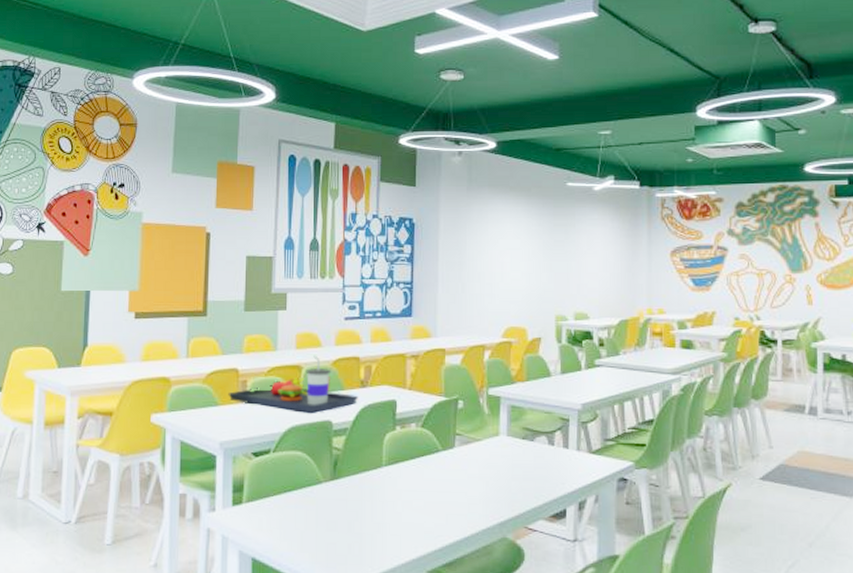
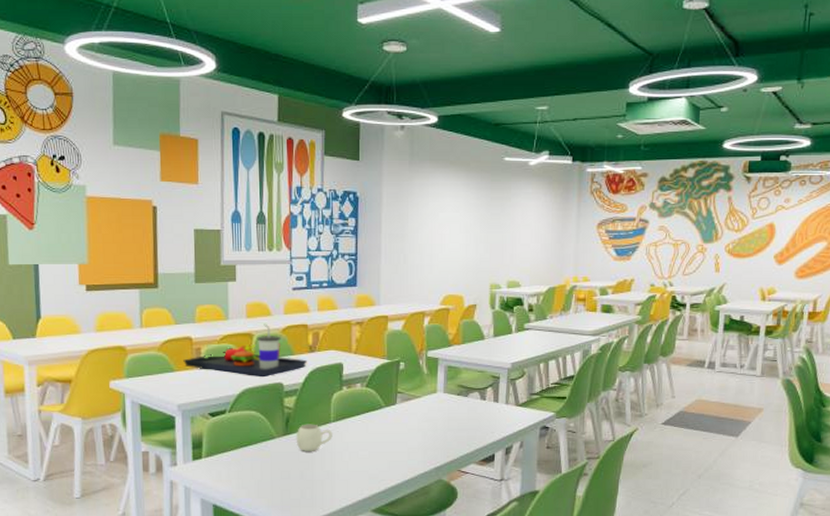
mug: none [344,467,384,499] -> present [296,424,333,451]

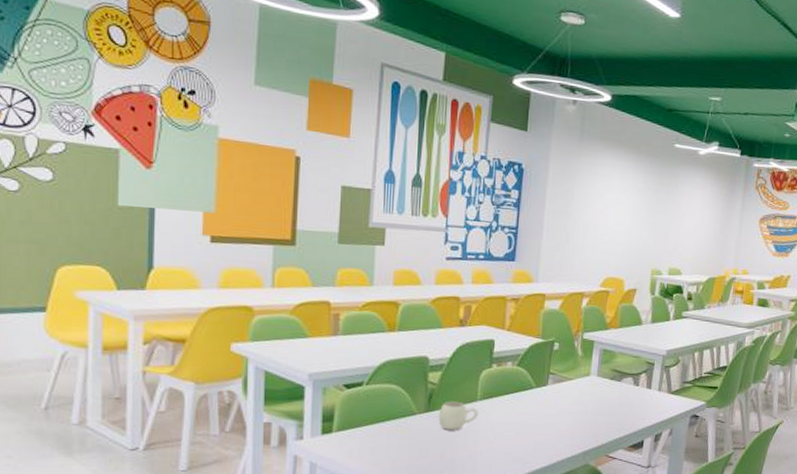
food tray: present [183,323,307,376] -> none [318,292,456,349]

